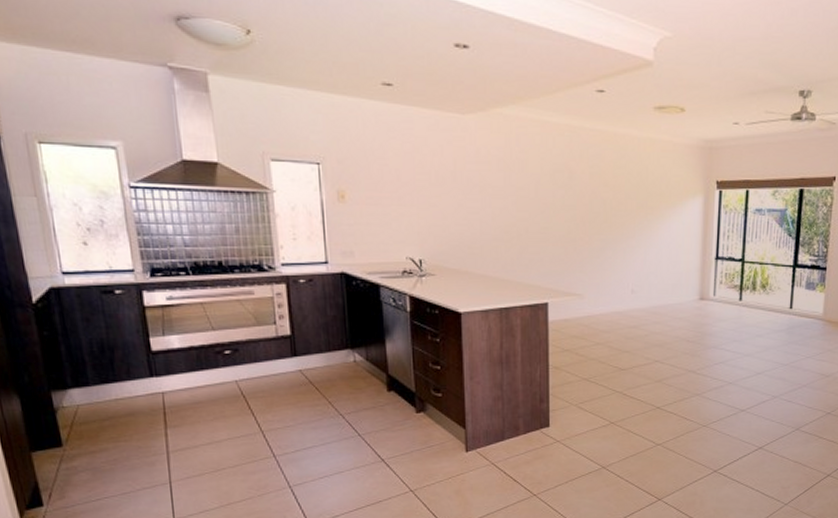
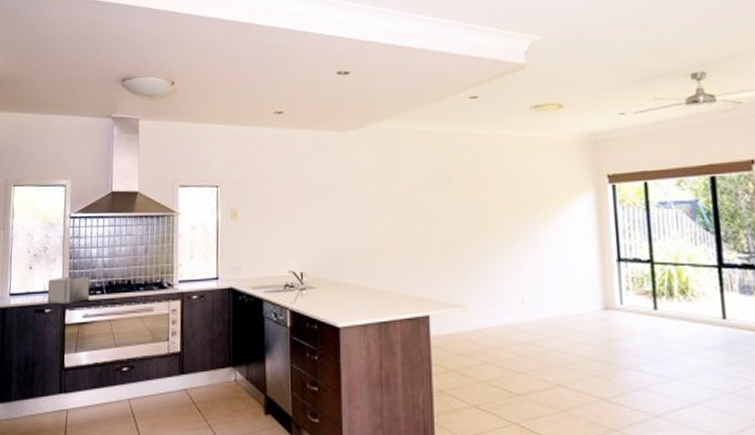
toaster: none [112,254,172,286] -> present [47,276,91,305]

